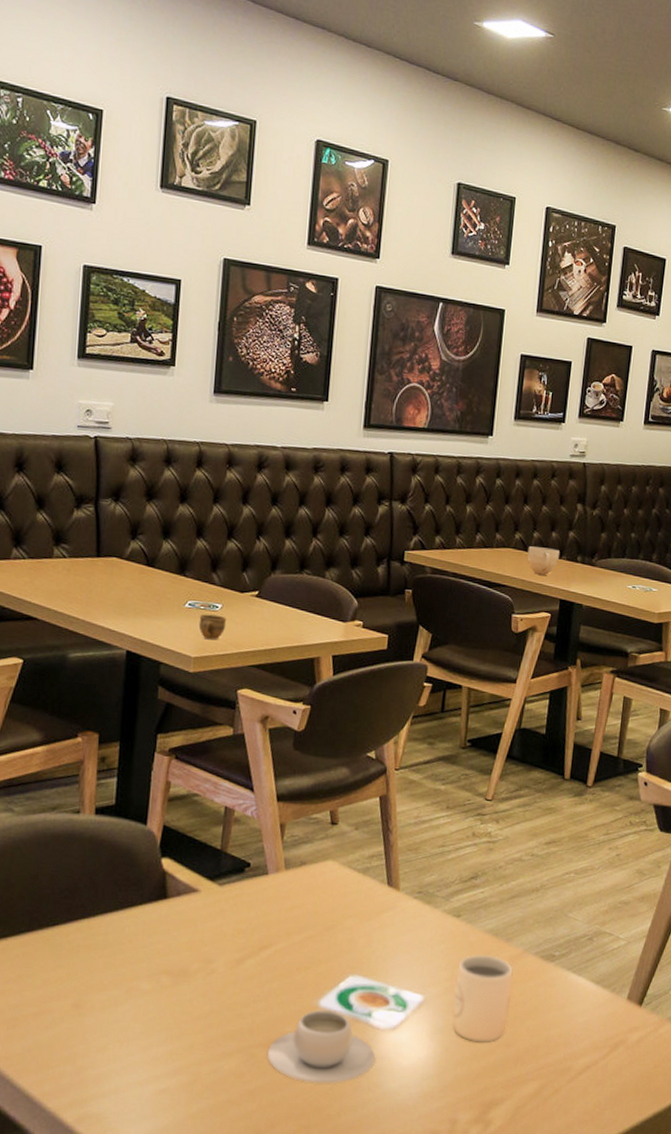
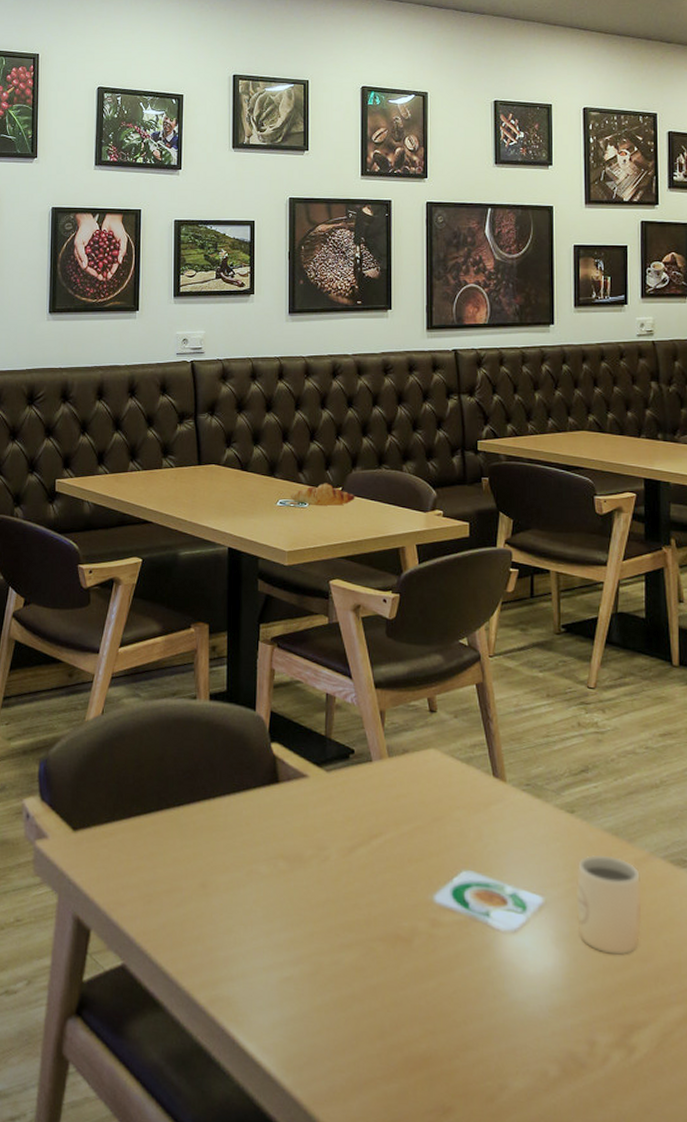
cup: present [198,614,227,640] -> none [290,511,315,535]
croissant: none [200,585,272,610] -> present [290,483,355,506]
teacup: present [266,1009,376,1084] -> none [385,905,499,988]
cup: present [527,546,559,575] -> none [603,427,638,455]

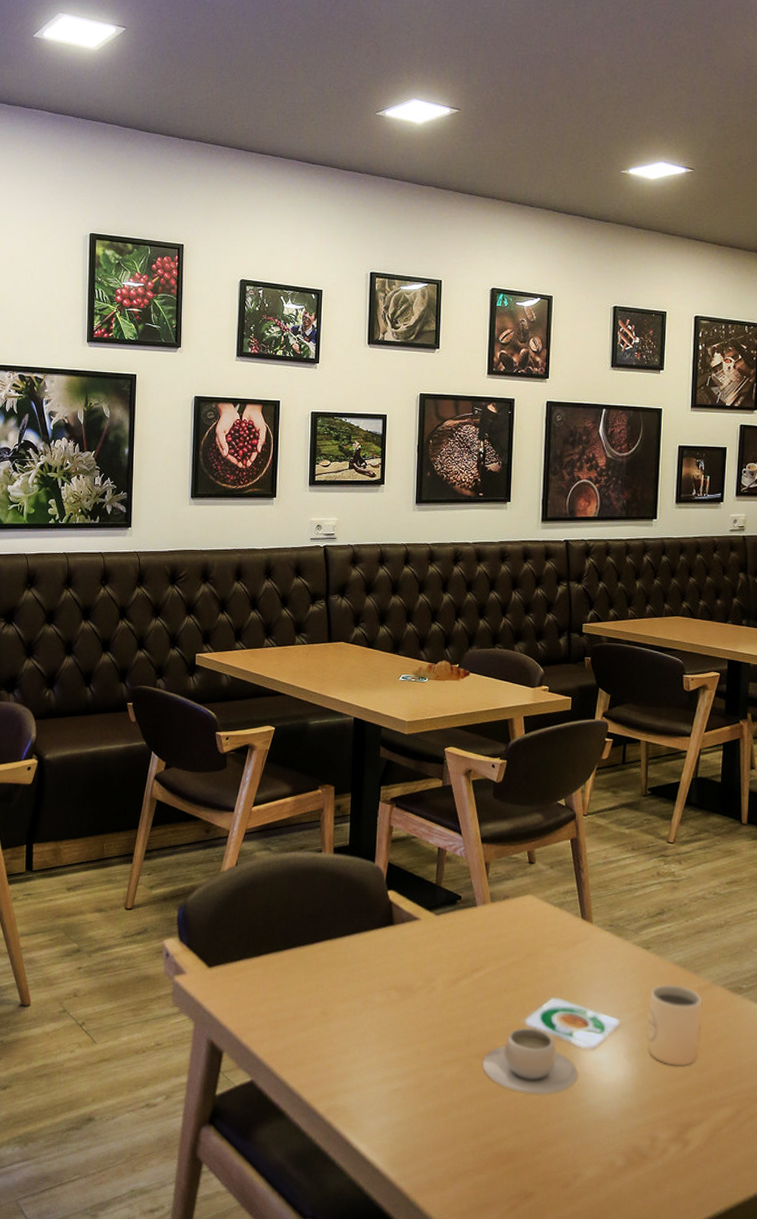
teacup: none [385,905,499,988] -> present [482,1028,578,1096]

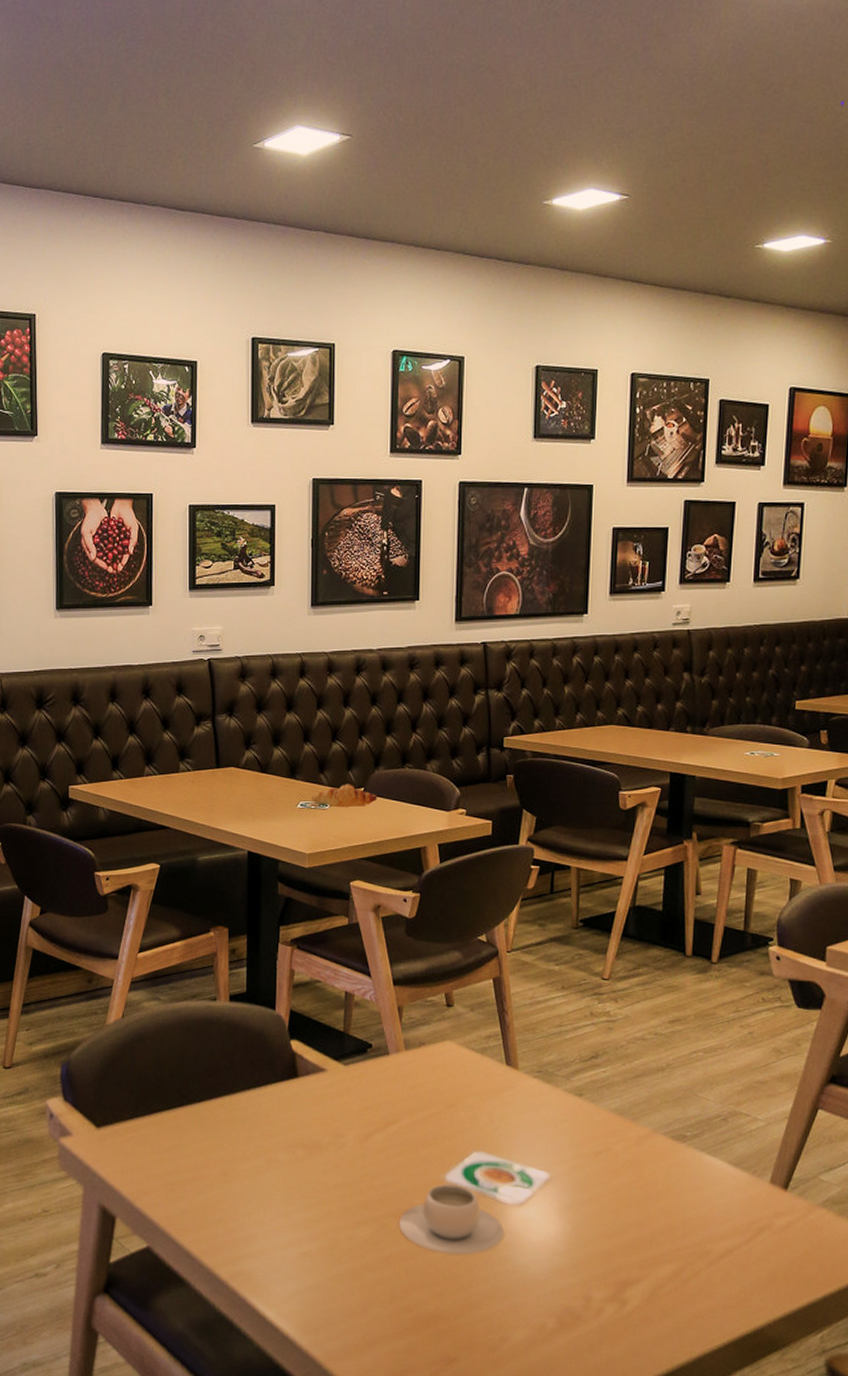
mug: present [646,983,703,1067] -> none [579,1133,643,1222]

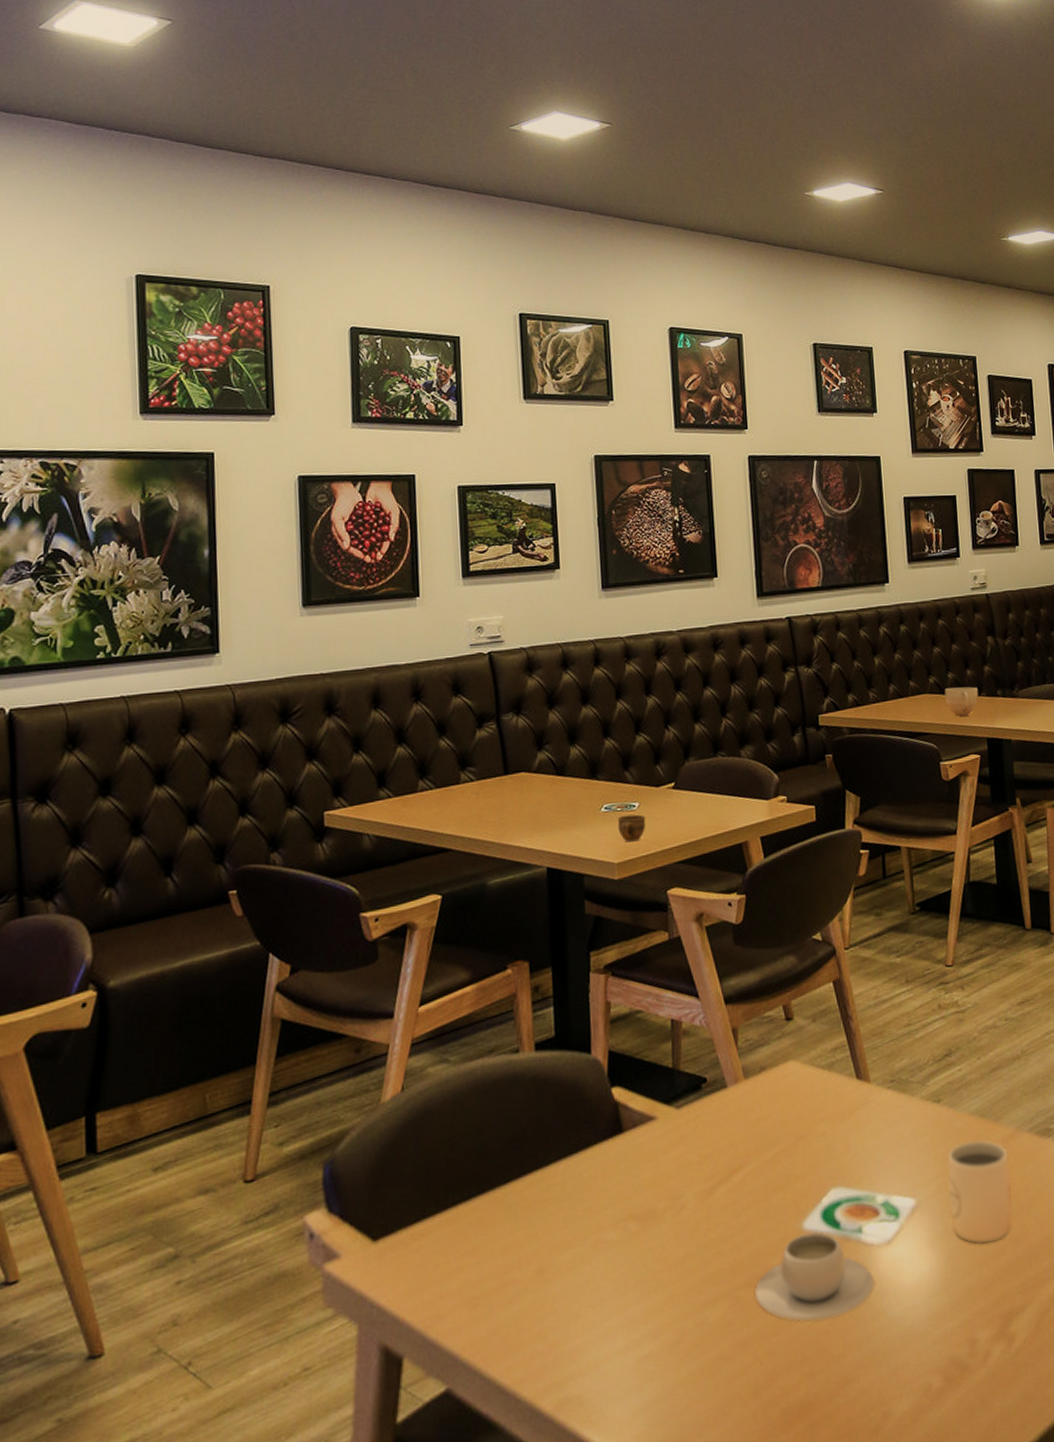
cup: none [310,813,336,837] -> present [617,814,646,842]
croissant: present [311,784,378,807] -> none [616,779,690,807]
mug: none [579,1133,643,1222] -> present [946,1139,1013,1244]
cup: none [632,721,667,749] -> present [944,686,978,716]

